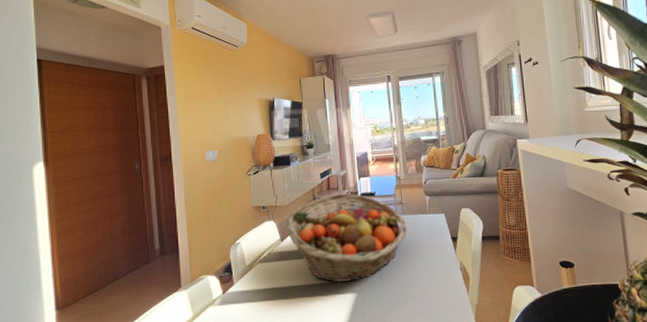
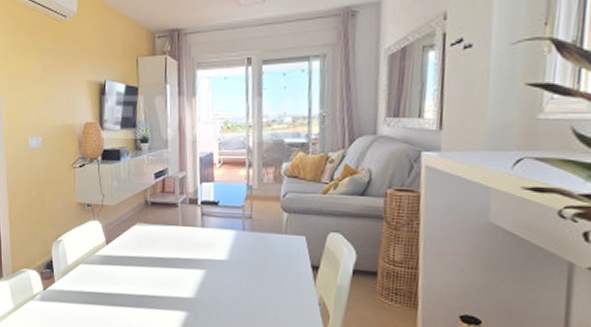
fruit basket: present [284,193,407,283] -> none [111,198,255,299]

